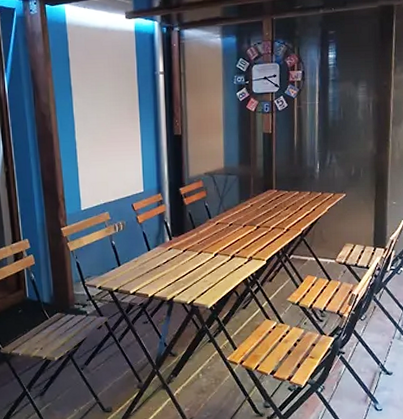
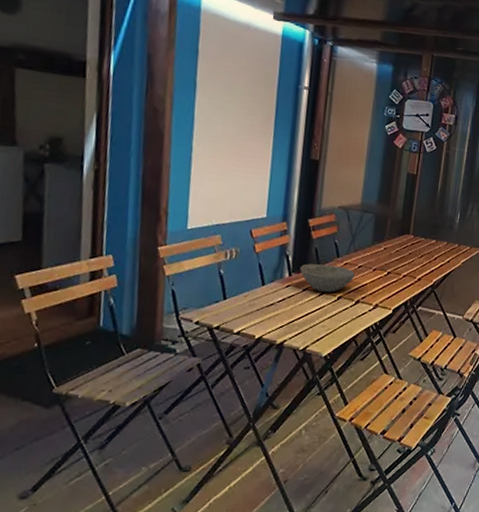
bowl: none [178,226,227,251] -> present [300,263,355,292]

